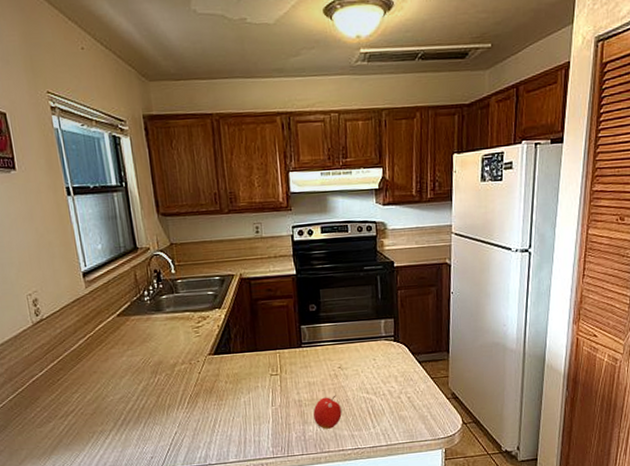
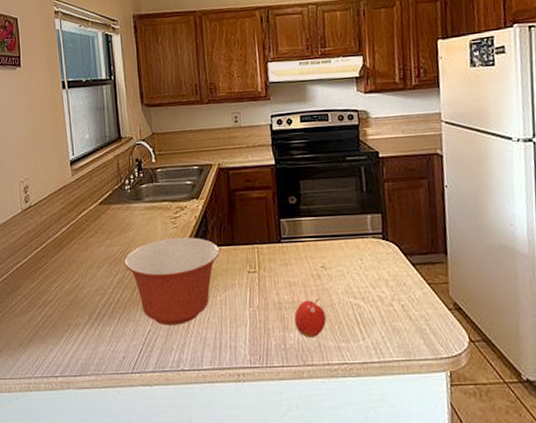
mixing bowl: none [147,345,243,427] -> present [124,237,220,326]

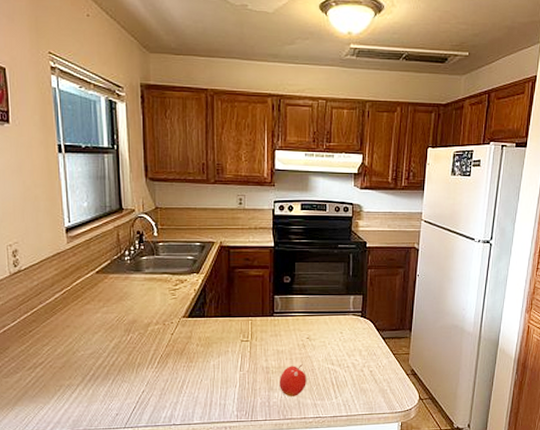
mixing bowl: present [124,237,220,326] -> none [121,308,217,386]

